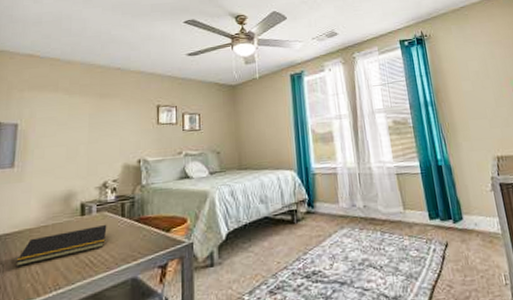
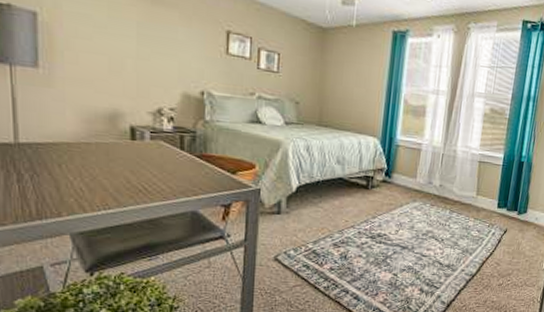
notepad: present [16,224,107,266] -> none [54,153,163,180]

